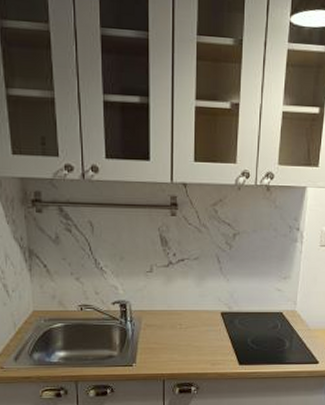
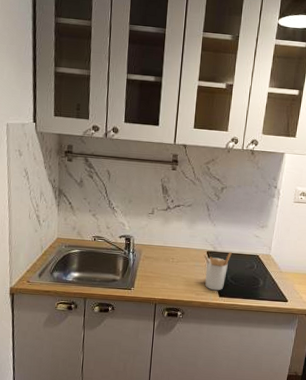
utensil holder: none [217,311,251,358] -> present [203,252,232,291]

